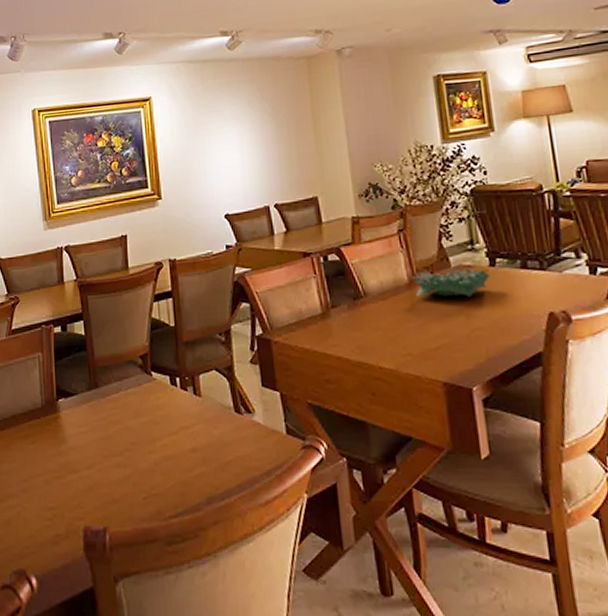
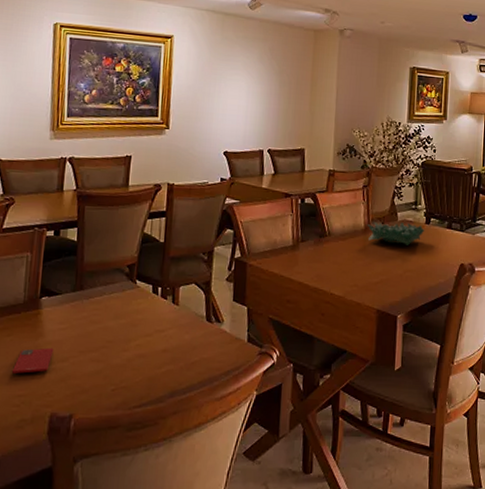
smartphone: none [39,454,78,484] -> present [11,347,54,374]

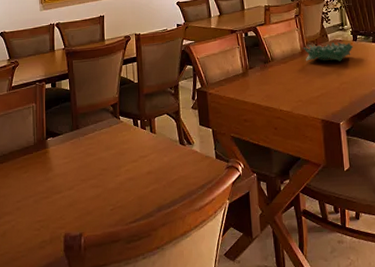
smartphone: present [11,347,54,374] -> none [30,179,62,203]

